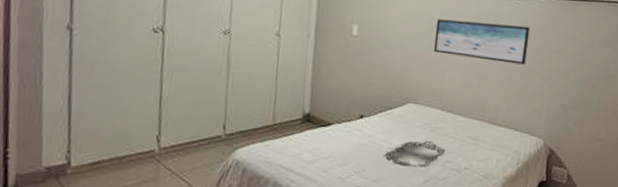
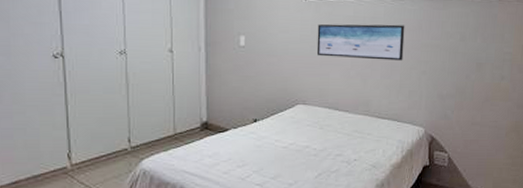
serving tray: present [383,140,446,168] -> none [278,137,336,162]

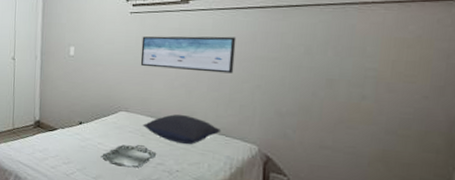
serving tray: none [278,137,336,162] -> present [101,144,157,168]
pillow: none [320,103,394,133] -> present [142,114,222,145]

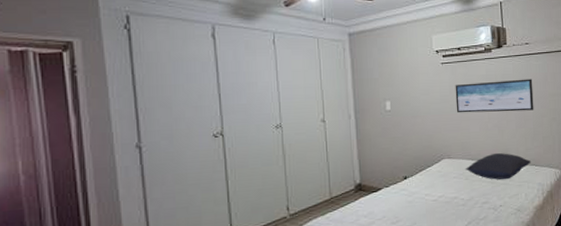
serving tray: present [101,144,157,168] -> none [429,187,481,213]

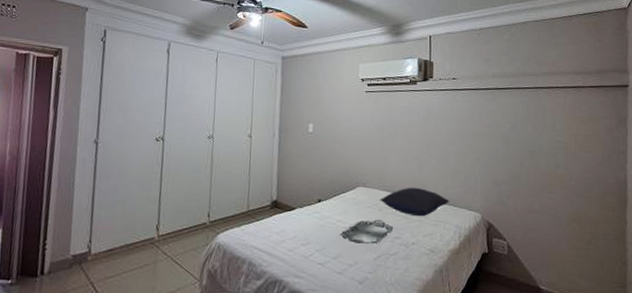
serving tray: none [429,187,481,213] -> present [340,219,394,244]
wall art: present [455,79,534,113] -> none [376,113,458,148]

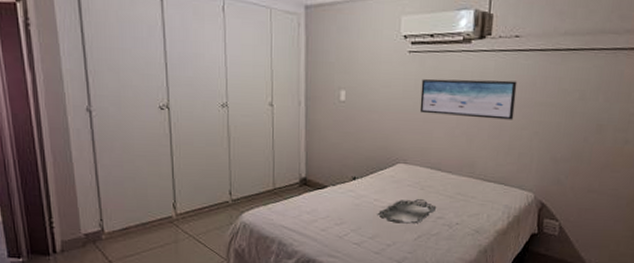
wall art: none [376,113,458,148] -> present [419,78,518,120]
pillow: present [379,187,450,217] -> none [421,164,501,196]

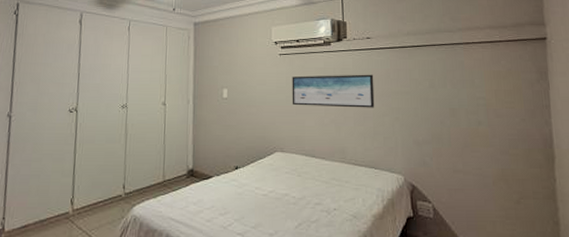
serving tray: present [377,198,437,224] -> none [259,185,314,211]

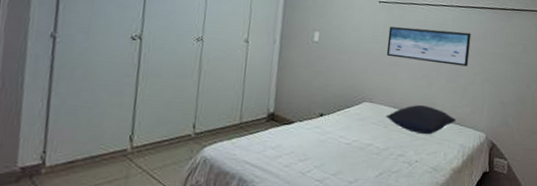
pillow: none [298,150,371,181] -> present [385,104,457,135]

